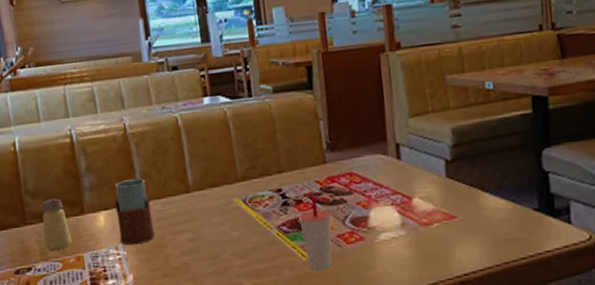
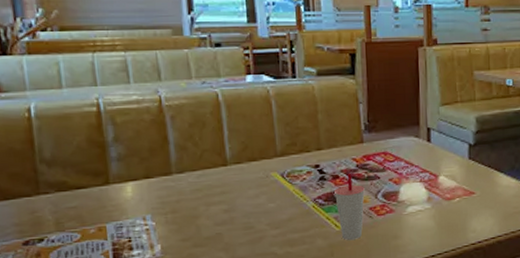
saltshaker: present [41,198,72,250] -> none [59,168,93,221]
drinking glass: present [114,178,156,246] -> none [145,150,188,216]

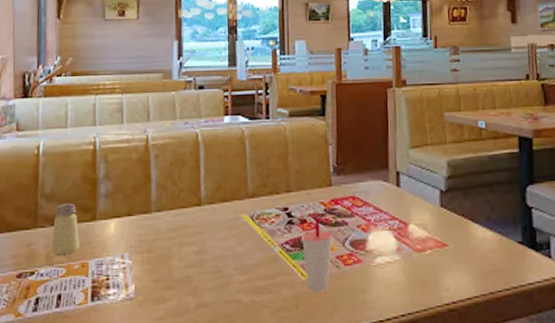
saltshaker: none [59,168,93,221] -> present [51,203,79,255]

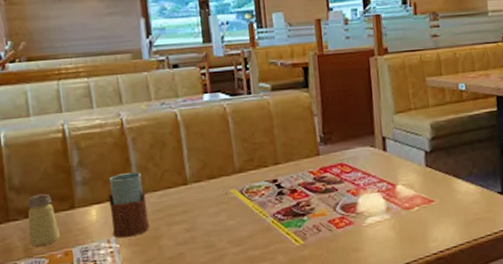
drinking glass: none [127,188,163,255] -> present [108,172,150,238]
cup: present [301,217,332,292] -> none [292,186,323,255]

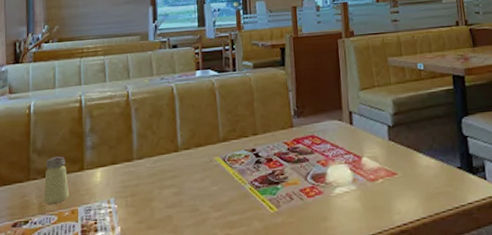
drinking glass: present [108,172,150,238] -> none [112,138,145,200]

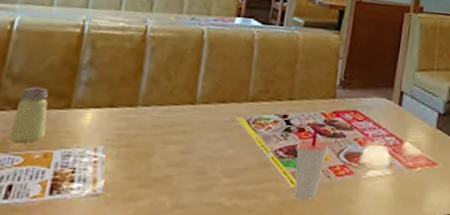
cup: none [268,156,296,223] -> present [294,127,328,200]

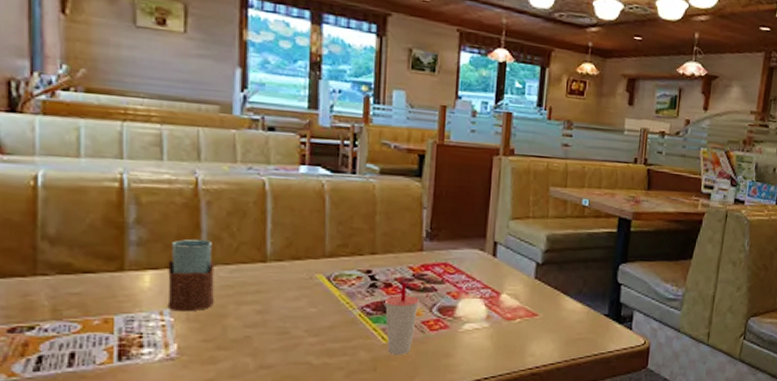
saltshaker: present [8,87,49,143] -> none [59,249,100,308]
drinking glass: none [102,81,151,149] -> present [167,239,215,312]

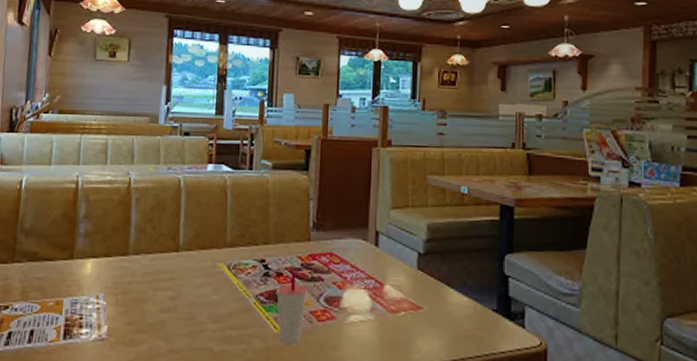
drinking glass: present [167,239,215,312] -> none [102,231,139,296]

